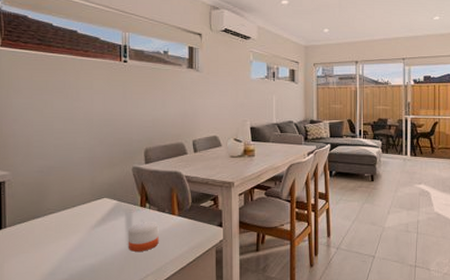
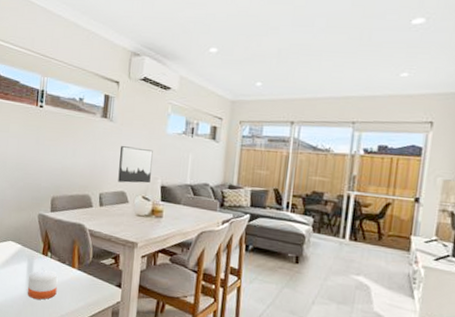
wall art: none [209,94,240,128] -> present [118,146,153,184]

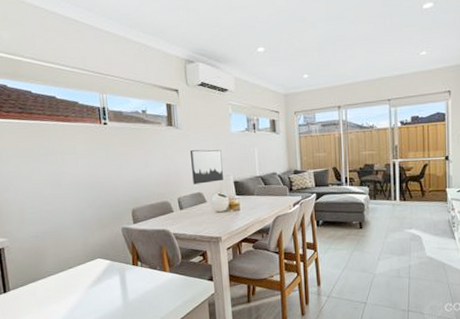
candle: present [27,270,58,300] -> none [122,279,153,308]

